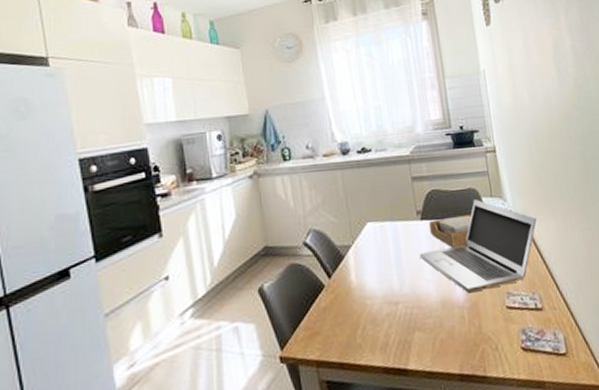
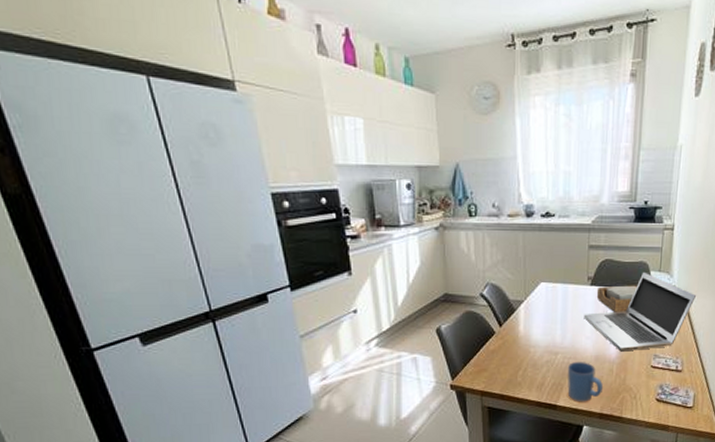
mug: none [411,310,458,363] -> present [567,361,604,402]

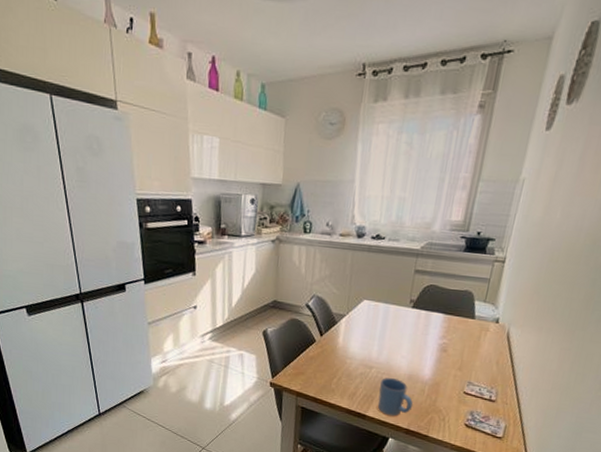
laptop: present [583,271,697,352] -> none [401,300,521,376]
napkin holder: present [596,285,637,312] -> none [416,310,459,337]

